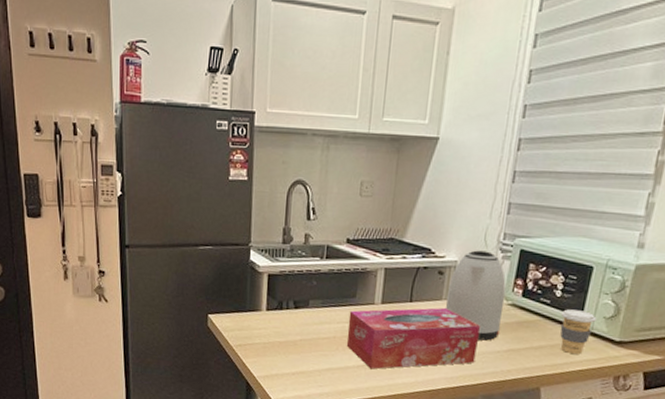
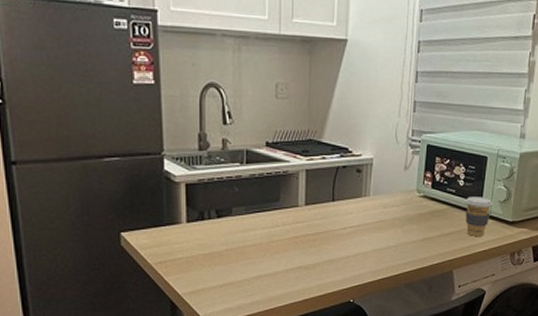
tissue box: present [346,308,480,369] -> none [273,205,398,272]
kettle: present [446,250,506,341] -> none [366,147,418,232]

